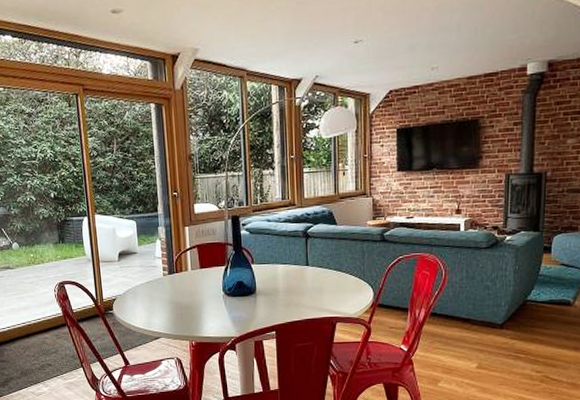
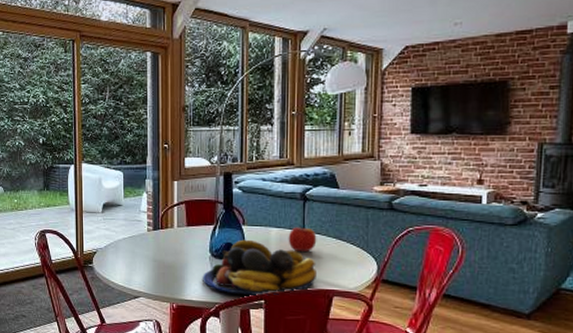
fruit bowl: none [218,277,321,328] -> present [203,239,316,296]
apple: none [293,260,320,285] -> present [288,225,317,253]

